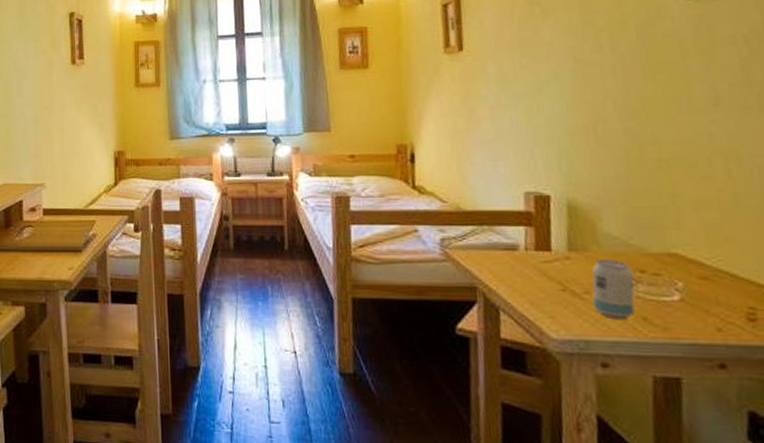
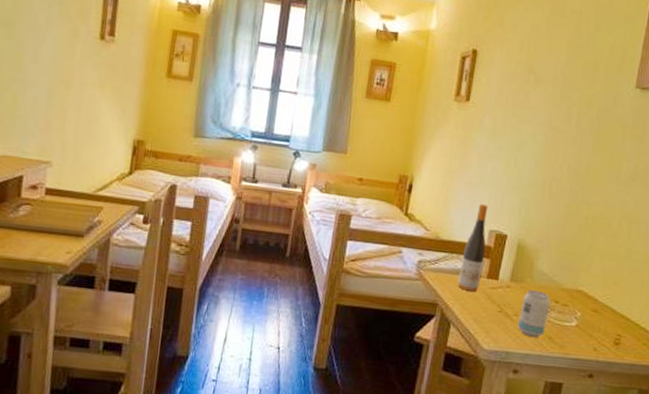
wine bottle: none [495,162,527,268] -> present [457,203,488,292]

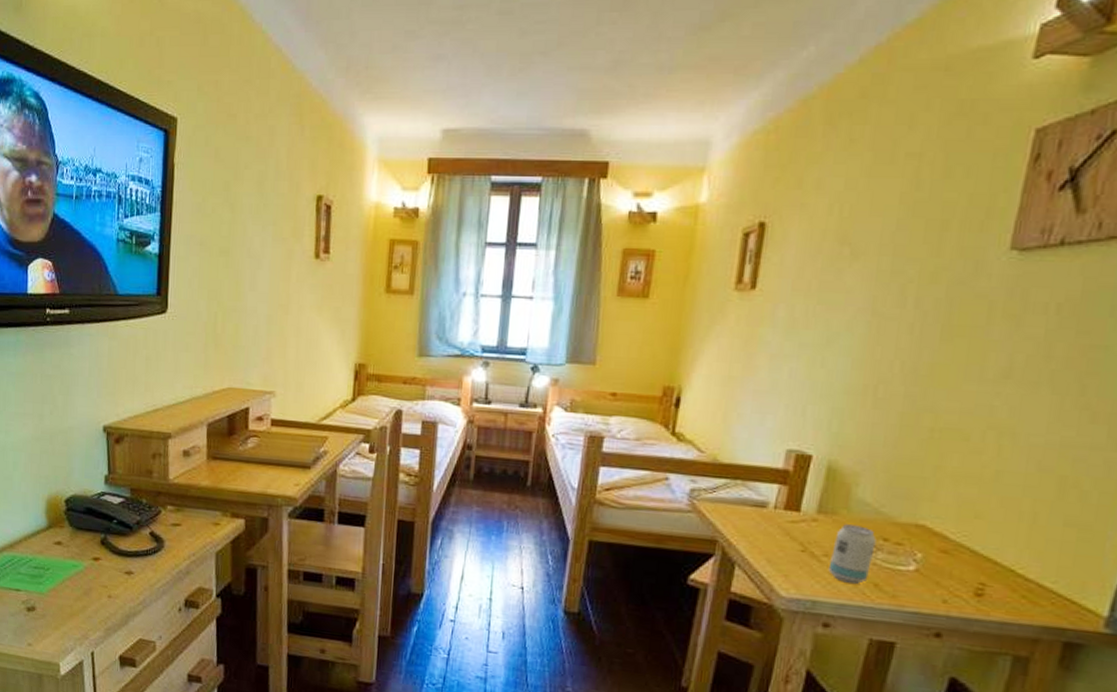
wine bottle: present [457,203,488,292] -> none [744,417,785,526]

